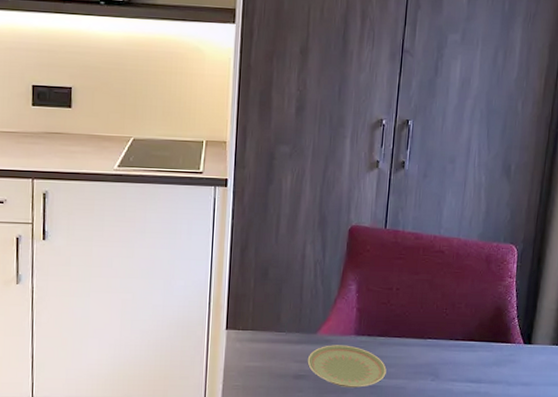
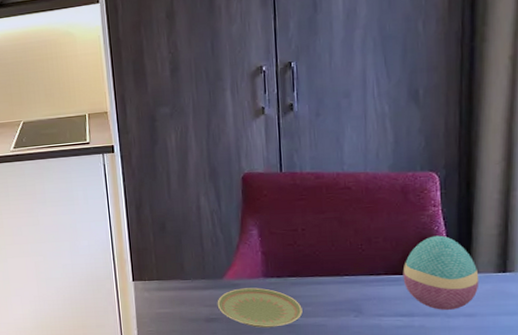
decorative egg: none [476,306,538,378] -> present [402,235,479,310]

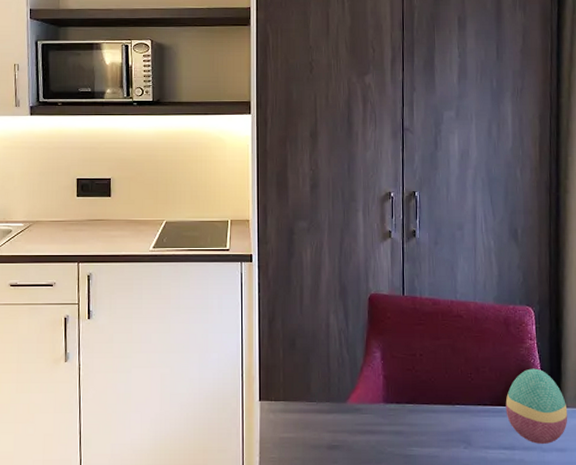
plate: present [217,287,303,328] -> none [339,413,418,457]

